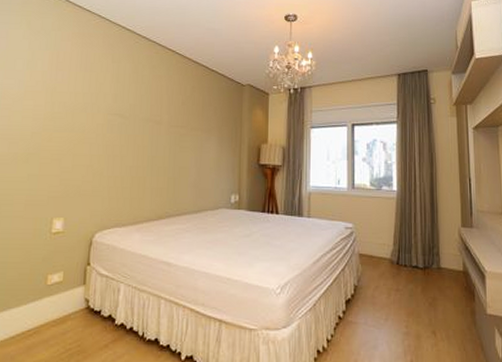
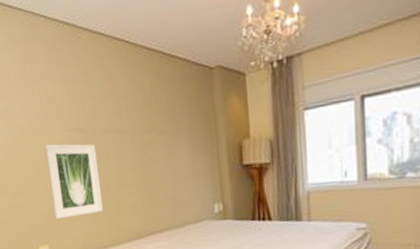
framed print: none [78,123,133,194] -> present [44,143,103,220]

